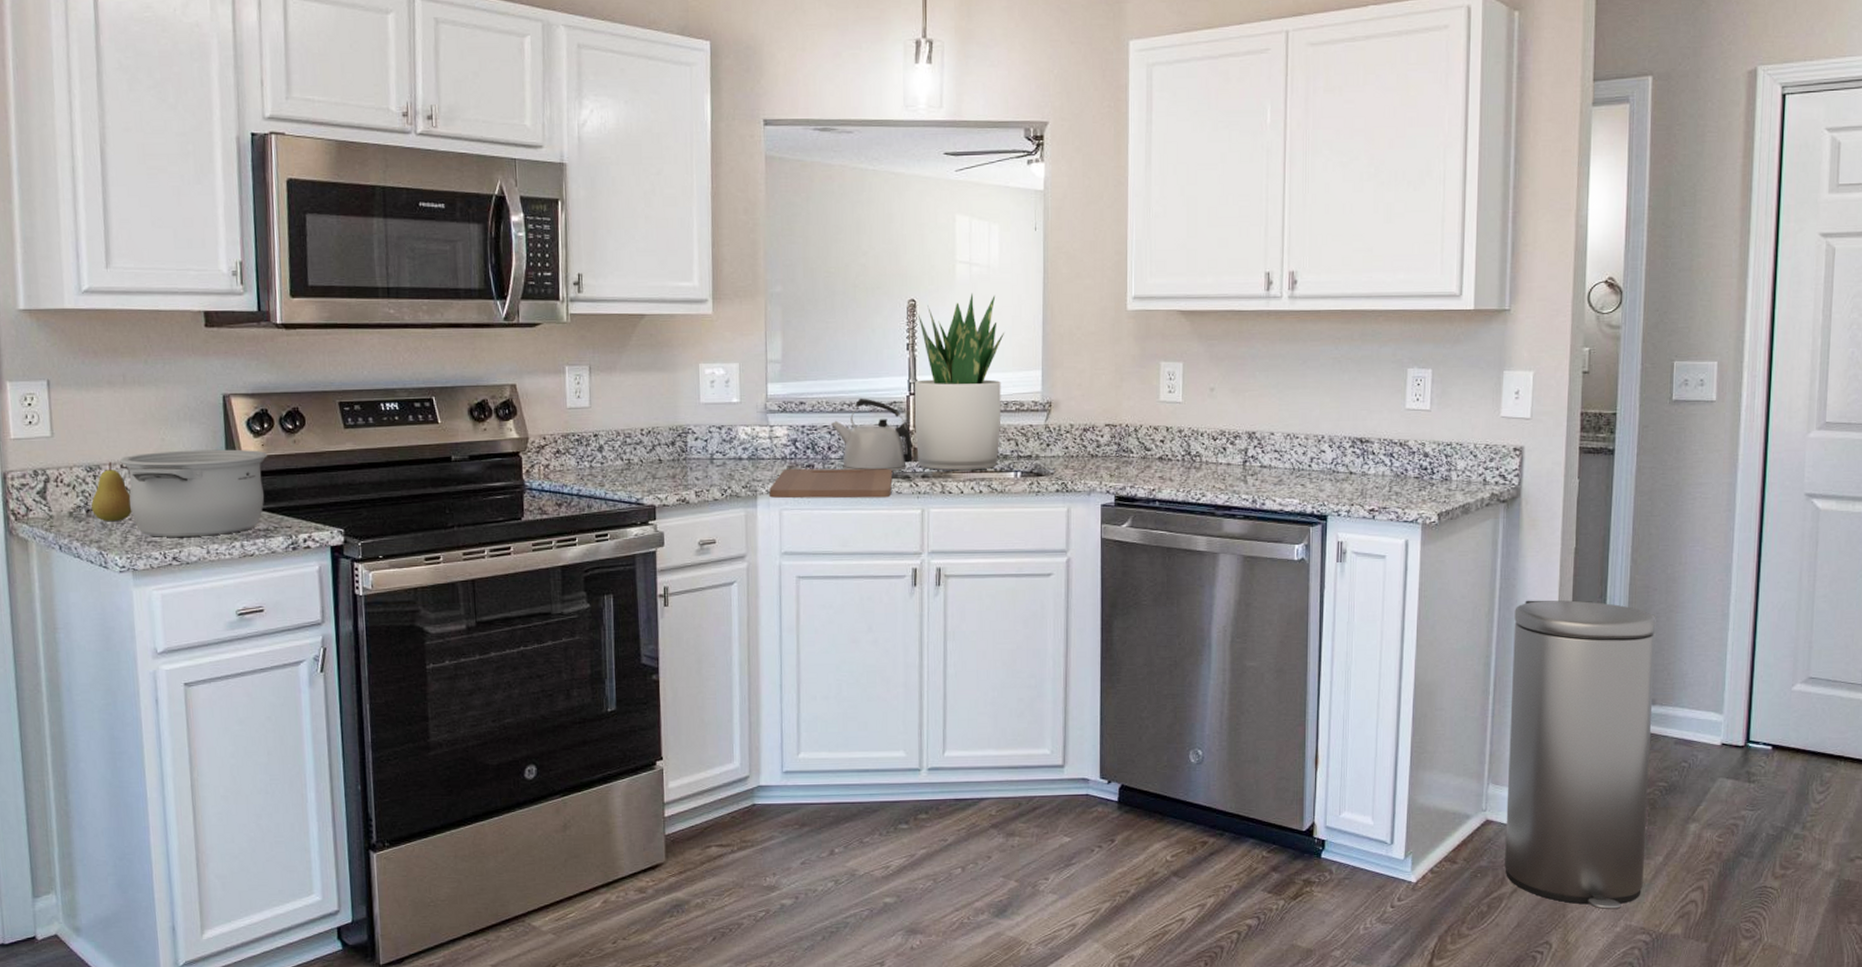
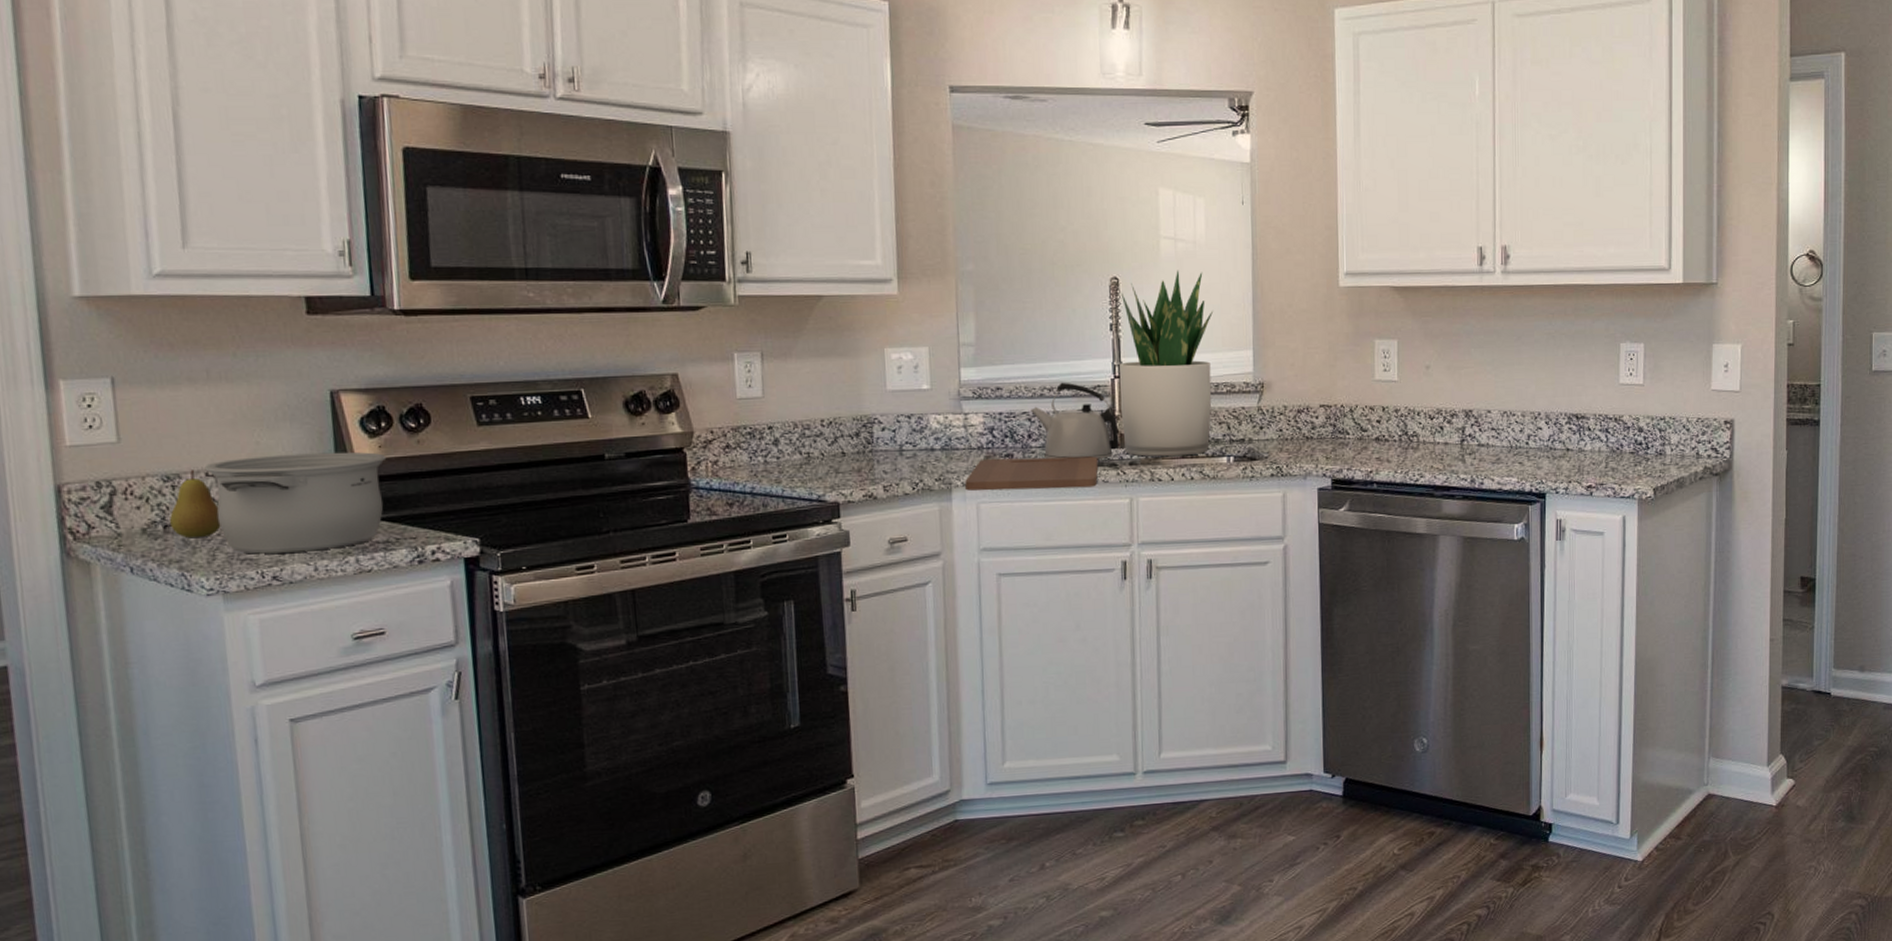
pedal bin: present [1505,600,1657,910] -> none [1727,570,1864,877]

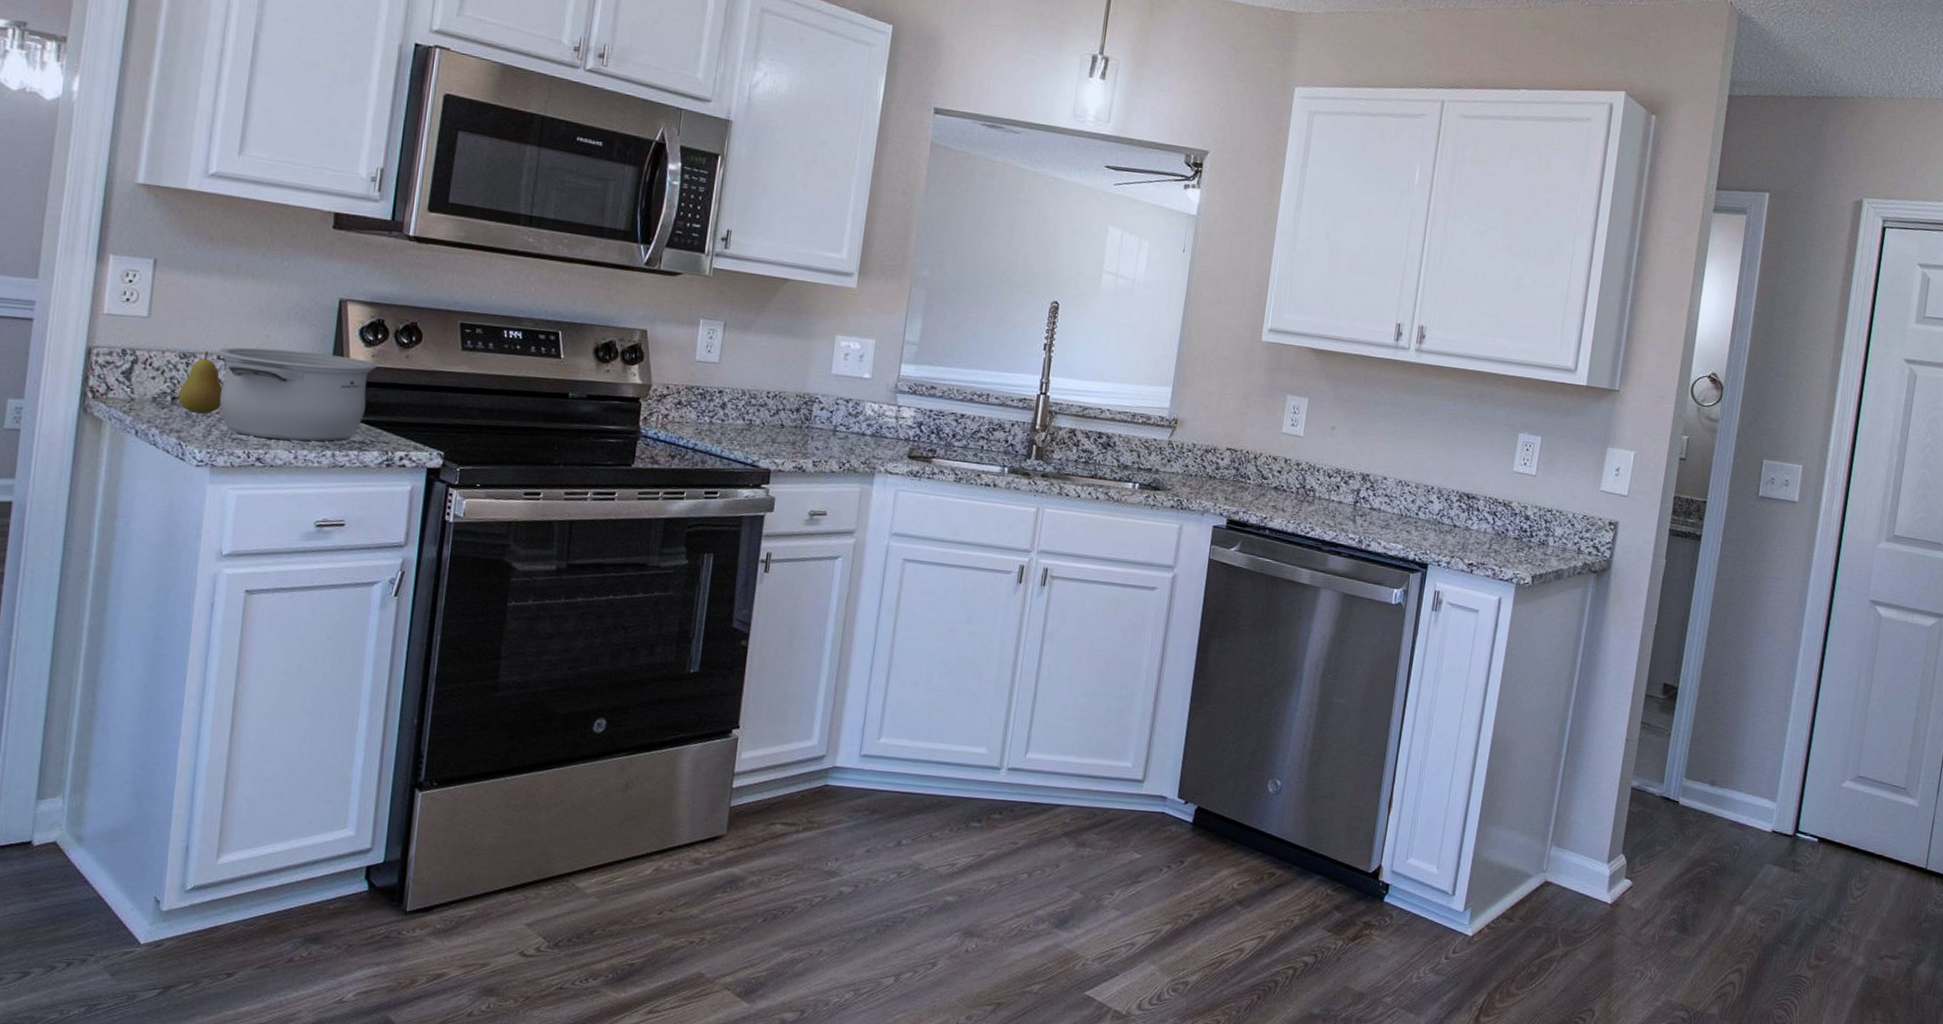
cutting board: present [965,456,1099,491] -> none [887,450,1014,492]
kettle: present [1029,382,1121,460] -> none [958,390,1037,468]
planter: present [1119,270,1214,457] -> none [1039,303,1142,477]

